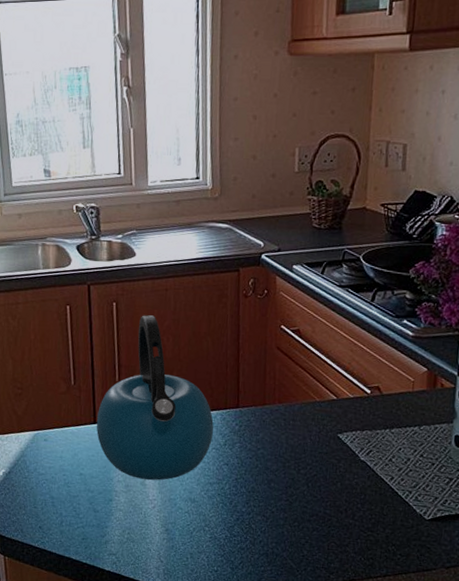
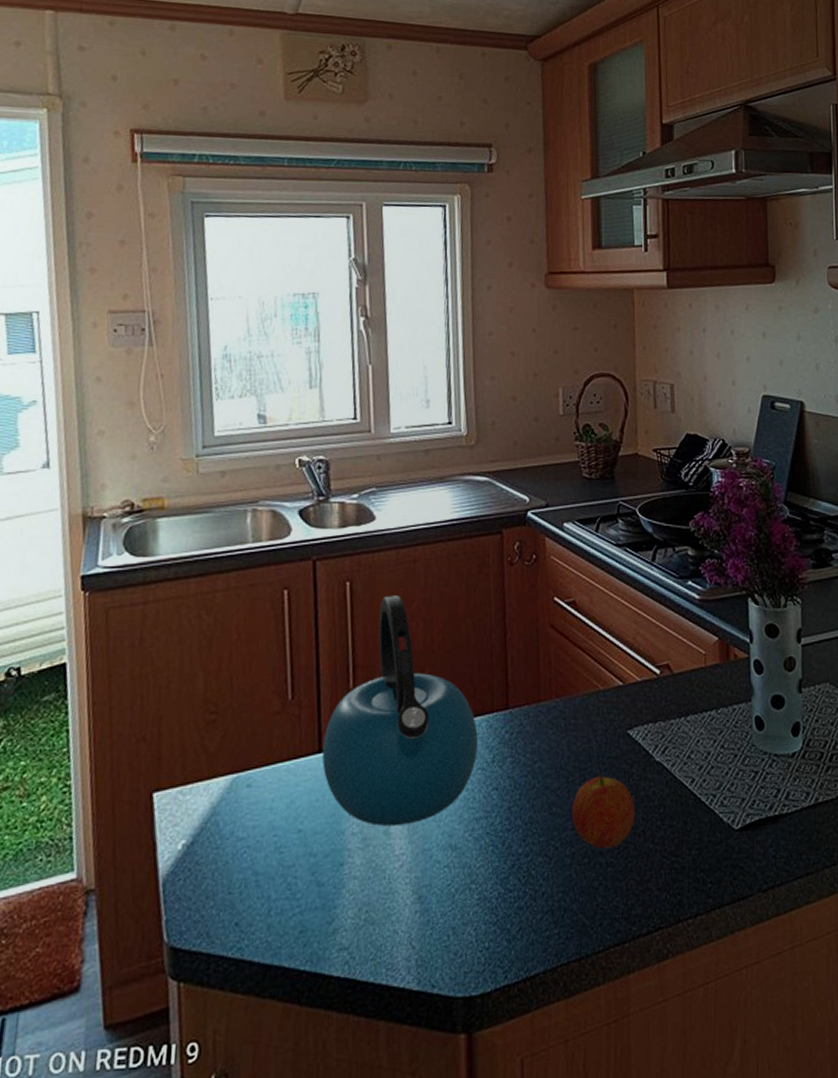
fruit: none [286,462,340,519] -> present [572,771,635,849]

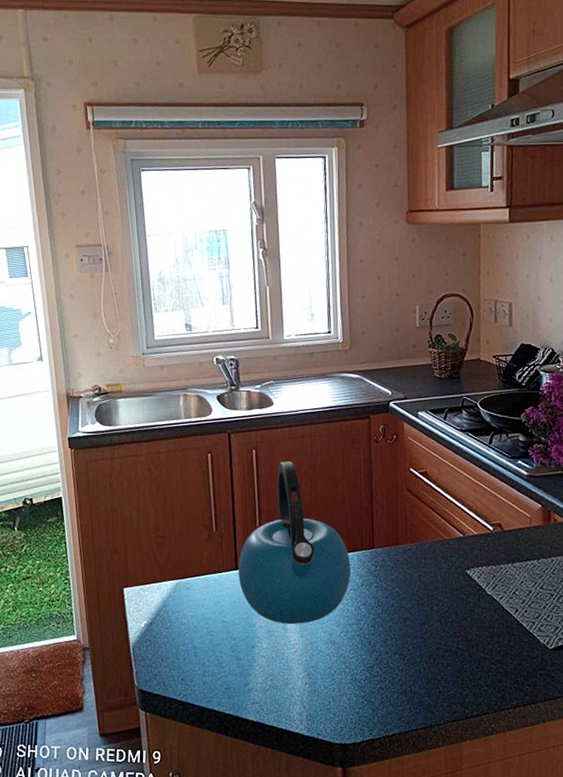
fruit: present [572,771,635,849] -> none [421,598,470,654]

